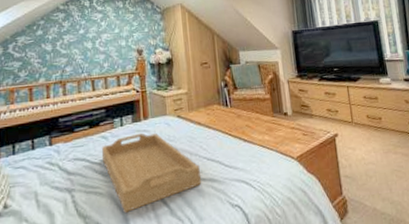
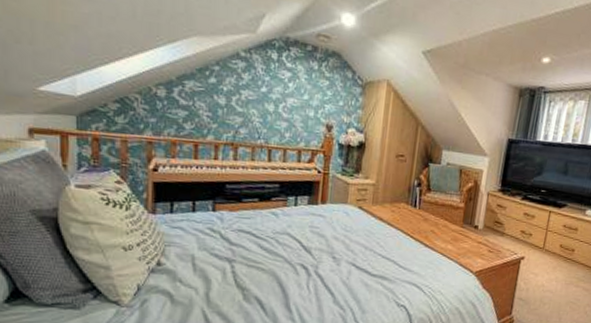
serving tray: present [101,132,202,213] -> none [268,216,372,292]

